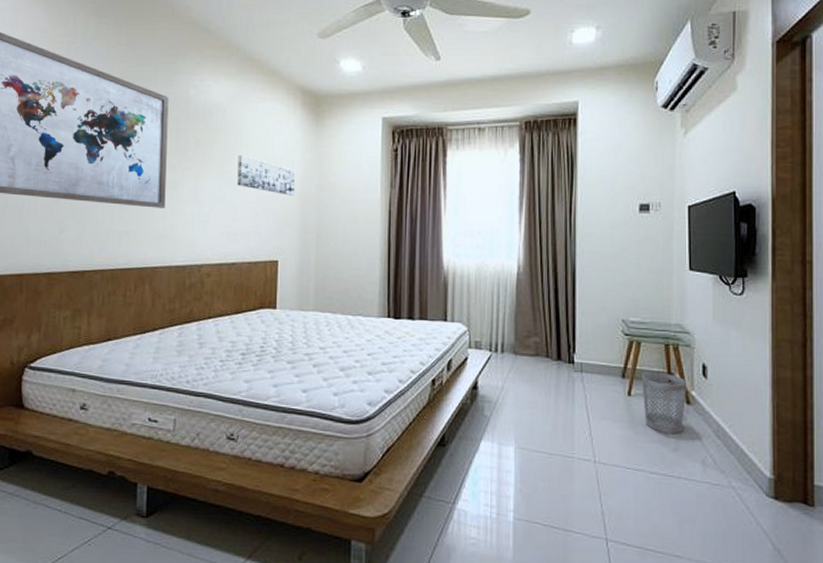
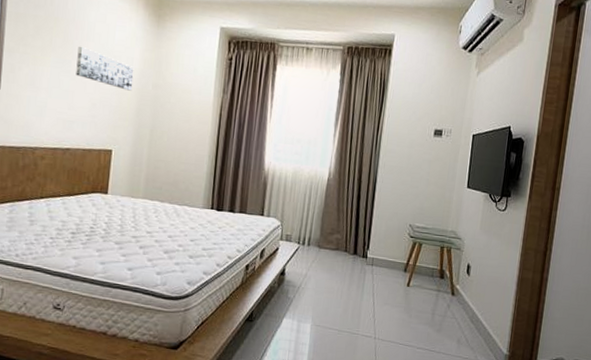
wastebasket: present [642,371,687,435] -> none [418,268,454,319]

